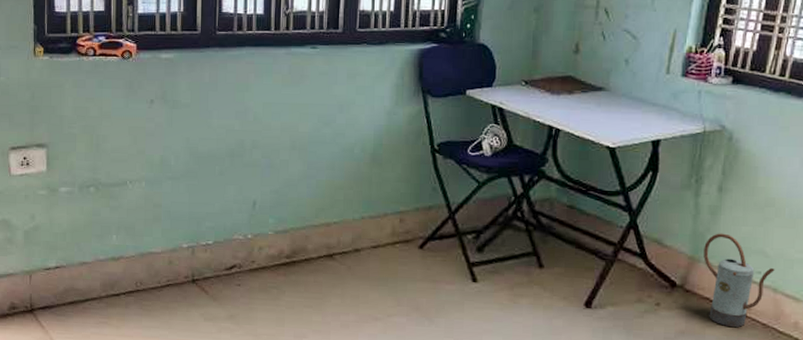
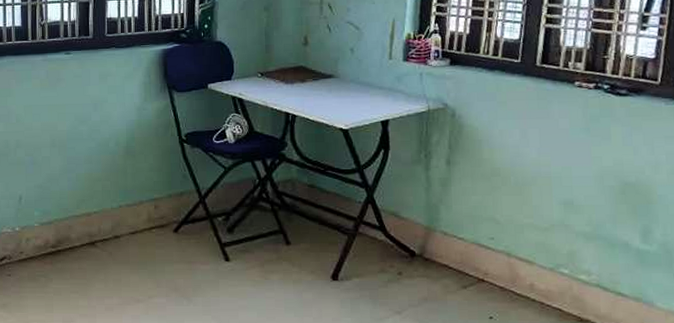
watering can: present [703,233,775,327] -> none [438,203,507,291]

